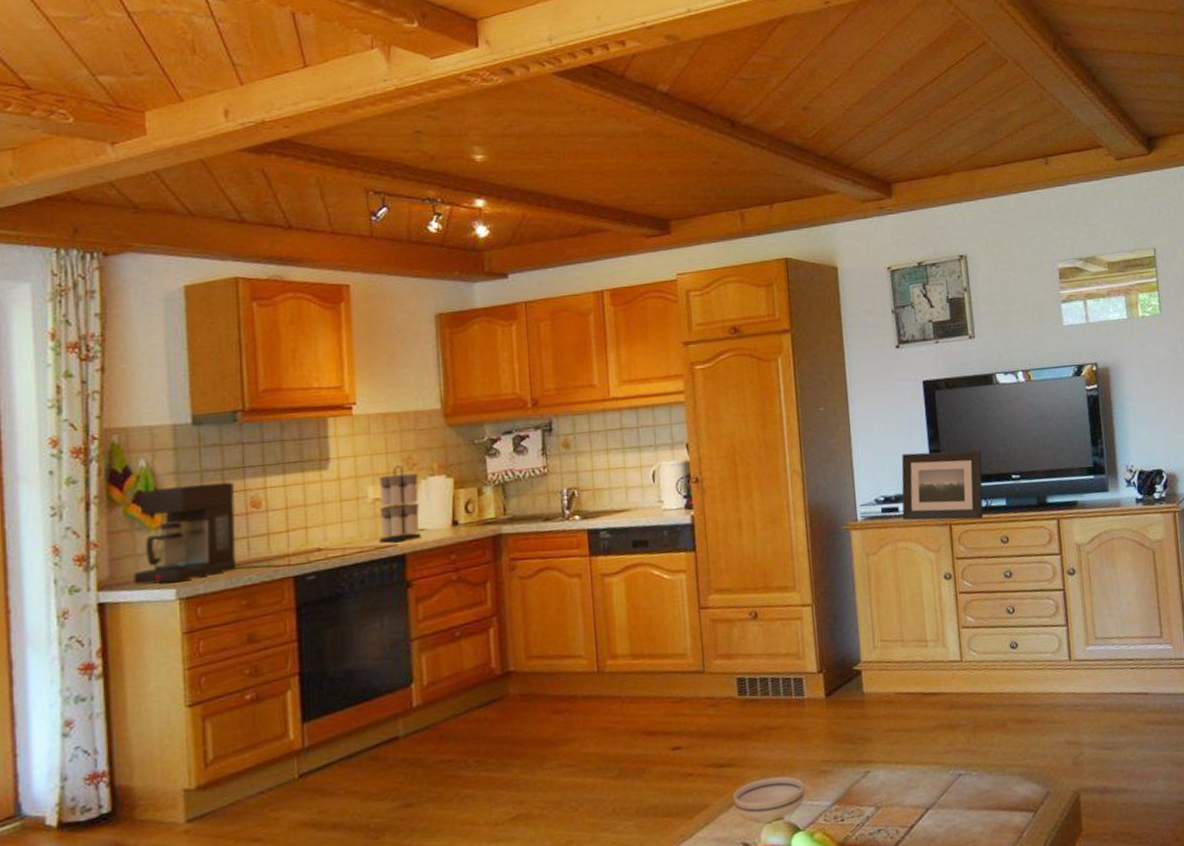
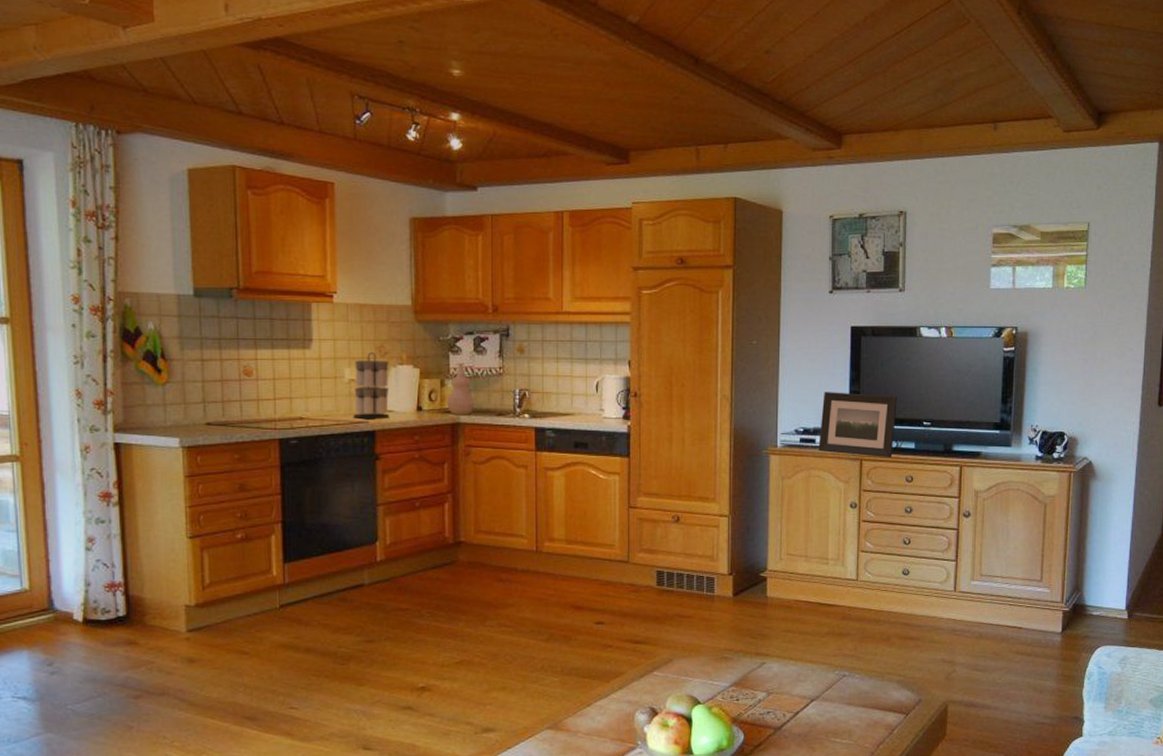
coffee maker: present [133,482,237,585] -> none [143,349,231,433]
soap bottle: none [485,467,518,526] -> present [446,363,474,416]
bowl: present [733,776,806,825] -> none [645,656,708,695]

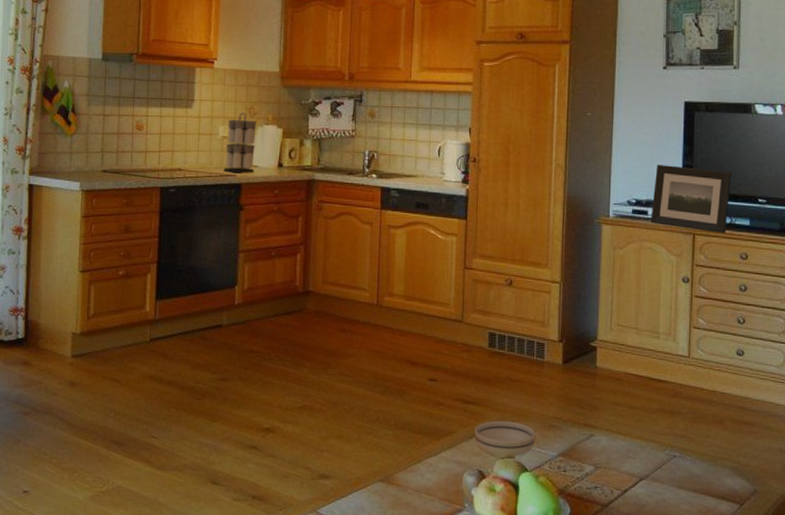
soap bottle: present [446,363,474,416] -> none [304,125,329,173]
bowl: none [645,656,708,695] -> present [474,420,536,460]

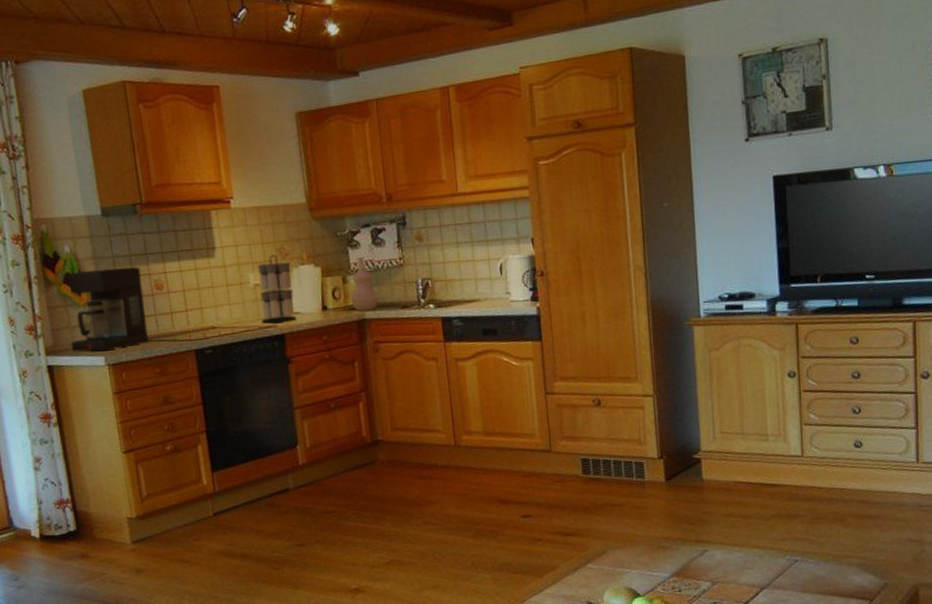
coffee maker: none [53,105,126,178] -> present [68,267,149,352]
soap bottle: none [304,125,329,173] -> present [350,257,379,312]
bowl: present [474,420,536,460] -> none [578,547,645,588]
picture frame: present [650,165,731,234] -> none [746,248,834,320]

